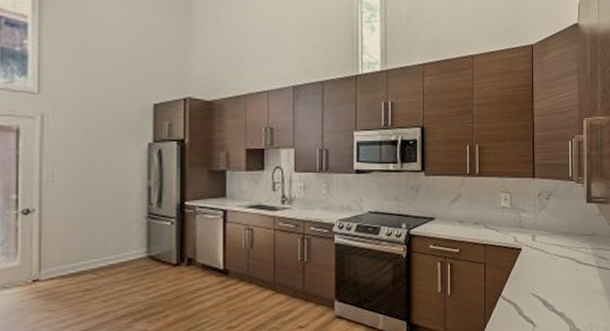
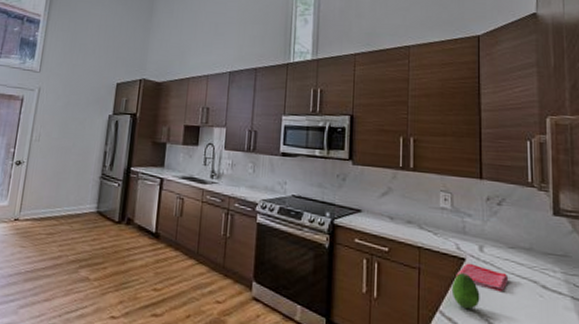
fruit: none [511,261,533,291] -> present [451,273,480,310]
dish towel: none [514,252,554,272] -> present [456,263,509,292]

